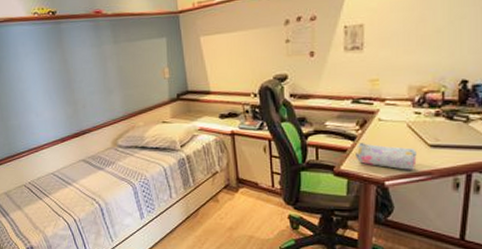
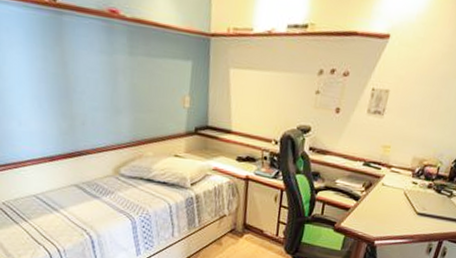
pencil case: present [355,142,417,170] -> none [355,202,406,233]

